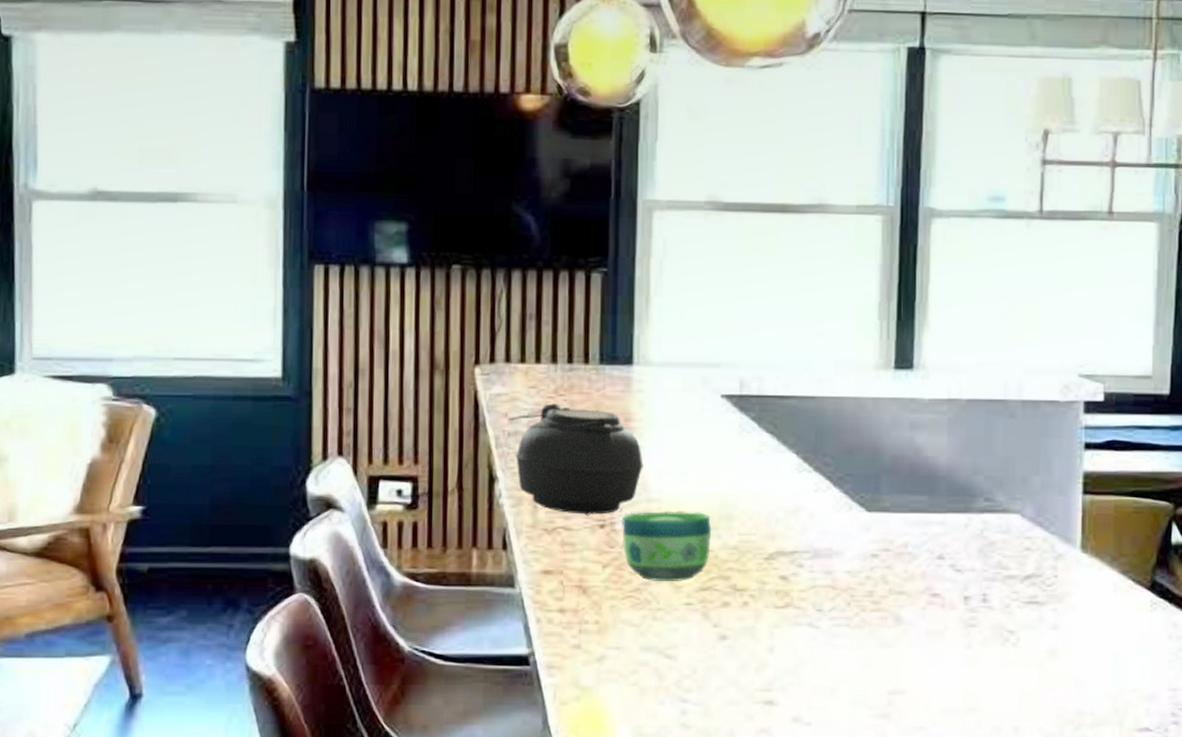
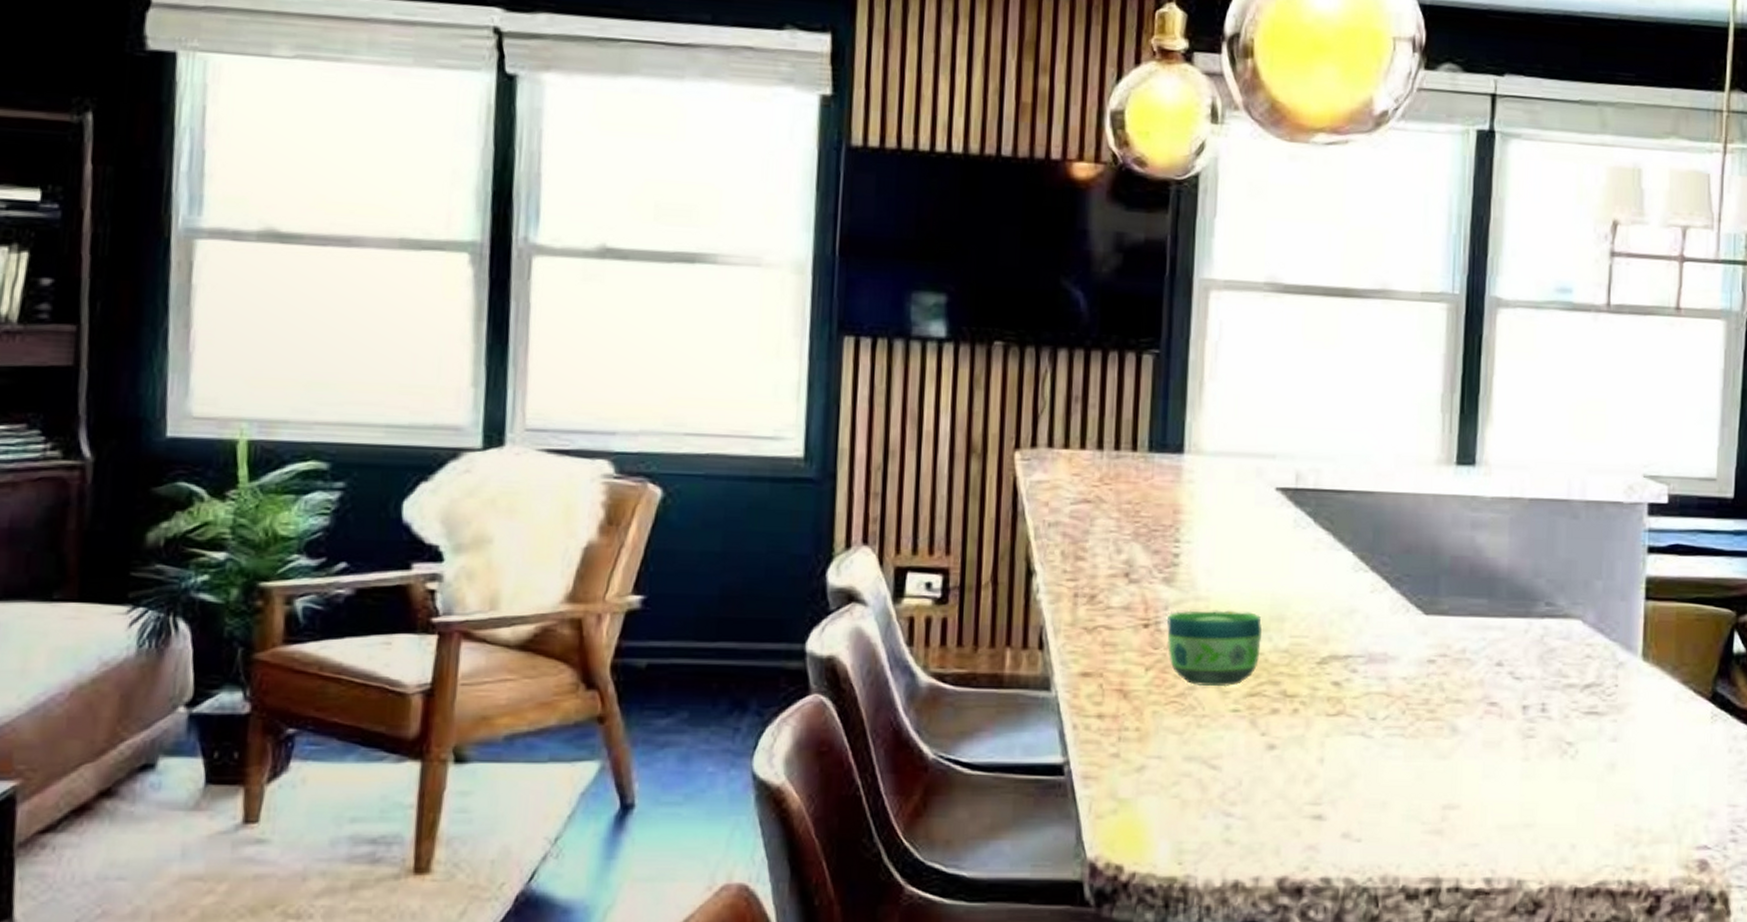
teapot: present [508,403,643,516] -> none [1048,492,1192,614]

